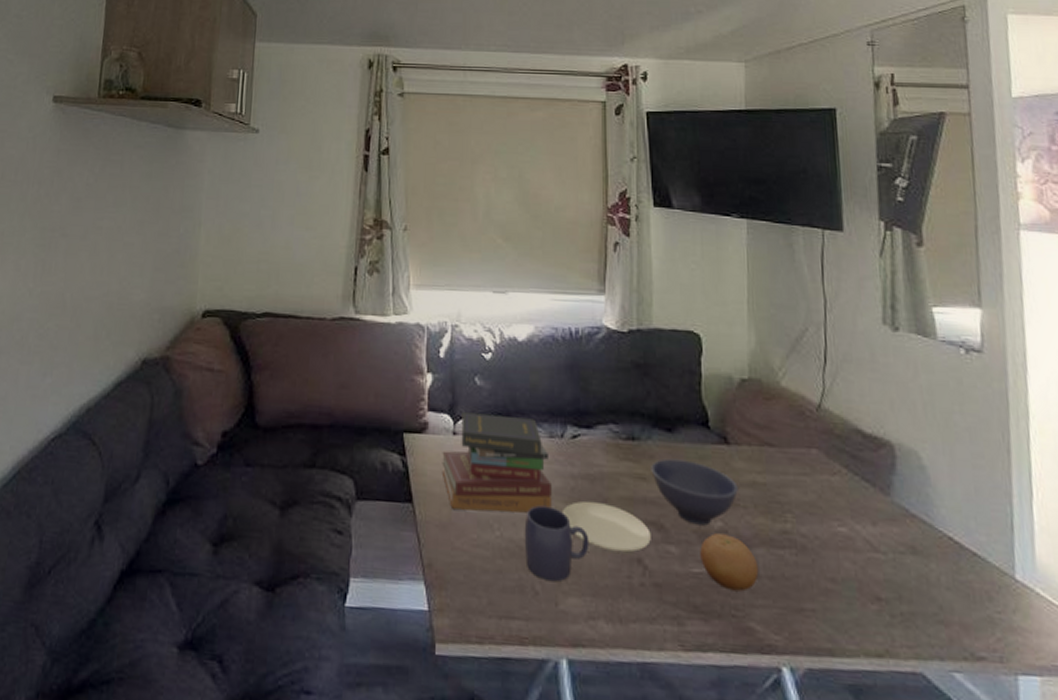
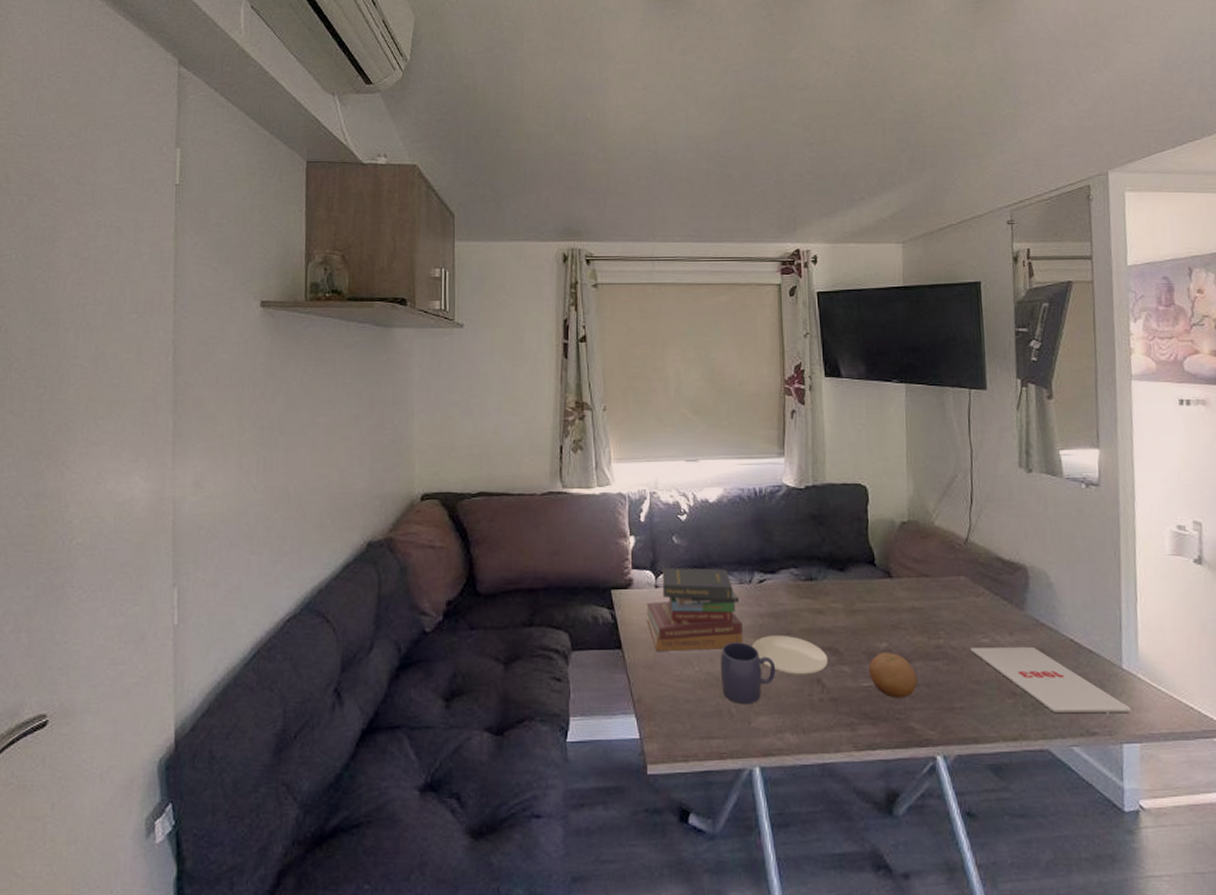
bowl: present [651,458,738,526] -> none [826,594,900,647]
magazine: none [824,537,1029,636] -> present [971,646,1132,712]

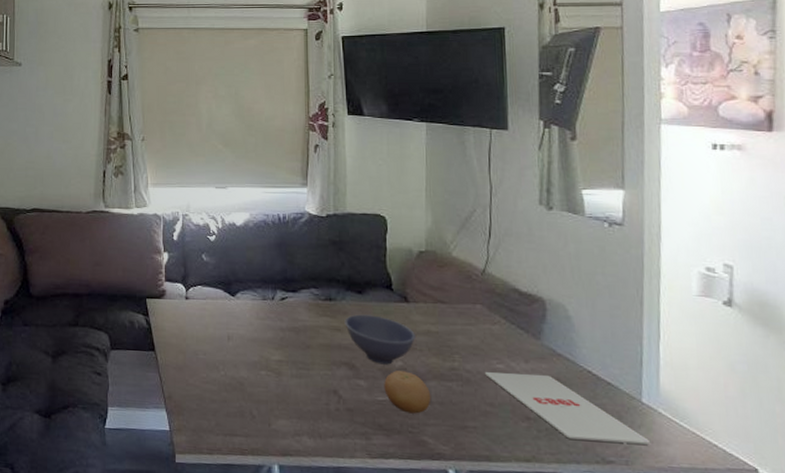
books: present [646,568,743,651] -> none [177,282,265,357]
mug: present [720,642,776,704] -> none [243,351,295,408]
plate: present [751,634,828,675] -> none [273,347,345,386]
bowl: none [826,594,900,647] -> present [345,314,416,365]

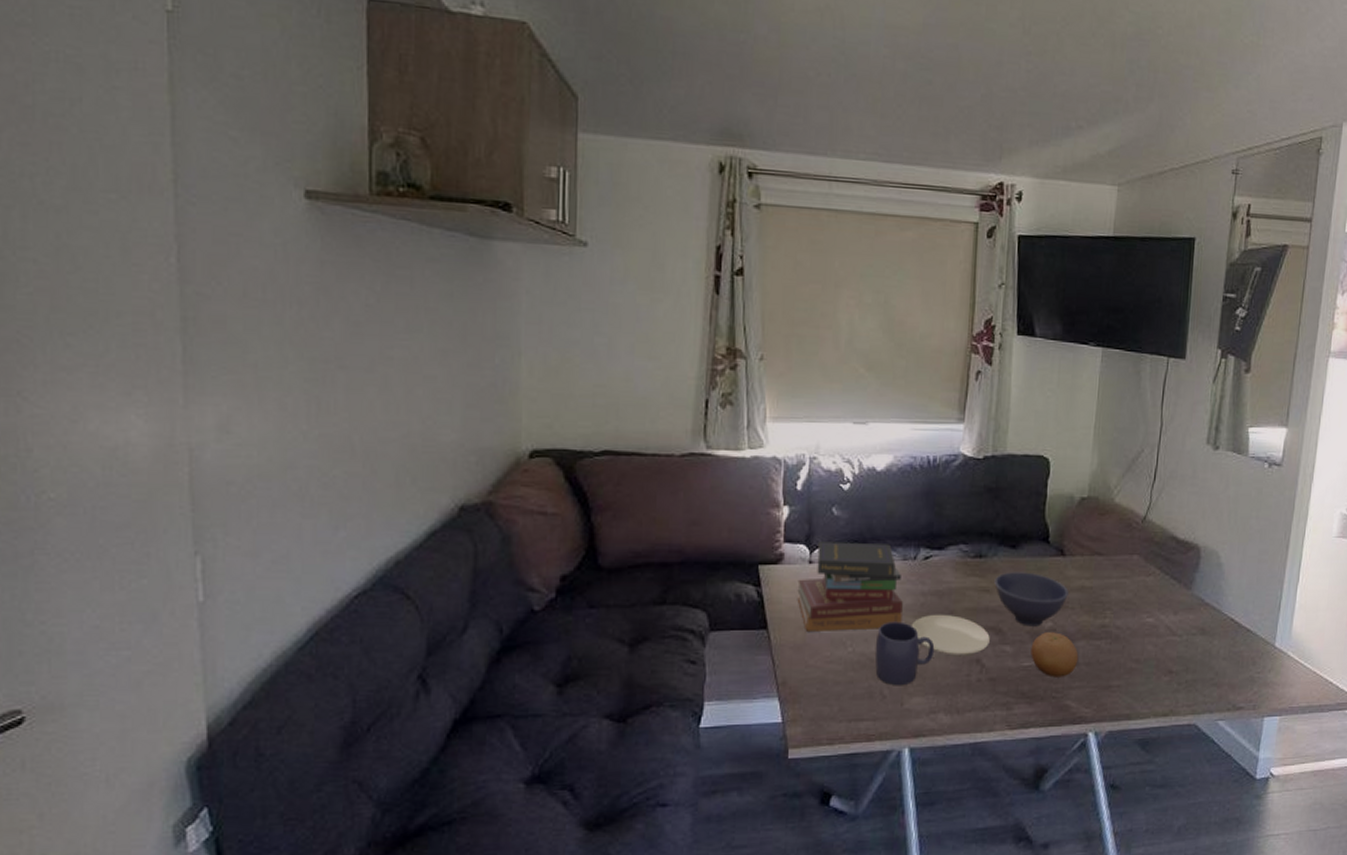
books: none [177,282,265,357] -> present [797,542,903,631]
mug: none [243,351,295,408] -> present [874,621,935,685]
plate: none [273,347,345,386] -> present [911,614,990,655]
magazine: present [485,372,651,445] -> none [1134,625,1277,689]

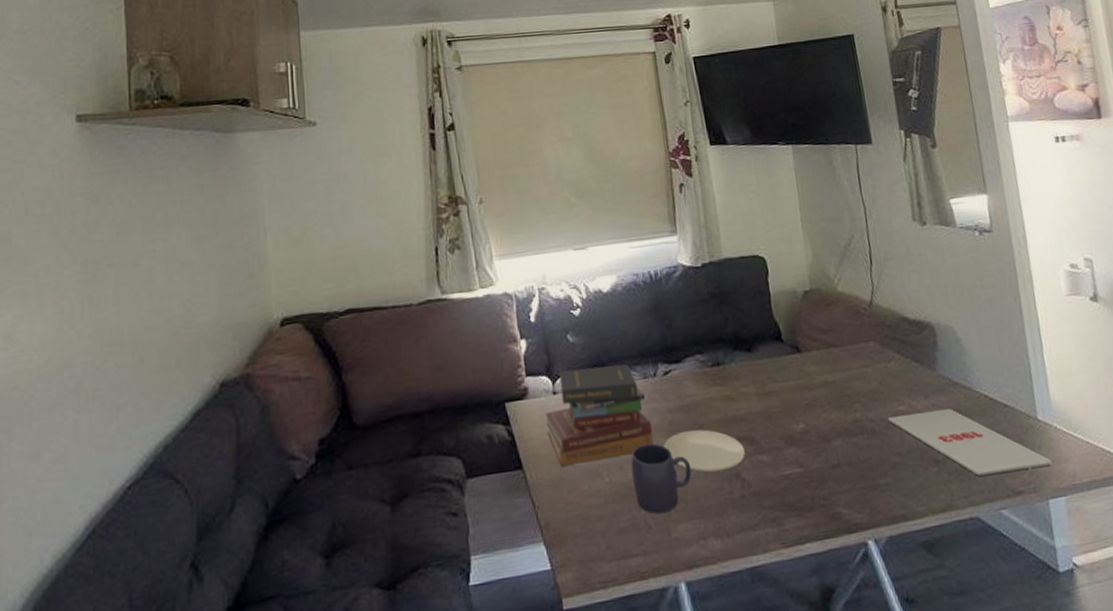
bowl: present [994,572,1069,627] -> none [736,374,814,432]
fruit: present [1031,632,1079,678] -> none [787,434,840,484]
magazine: none [1134,625,1277,689] -> present [888,408,1053,476]

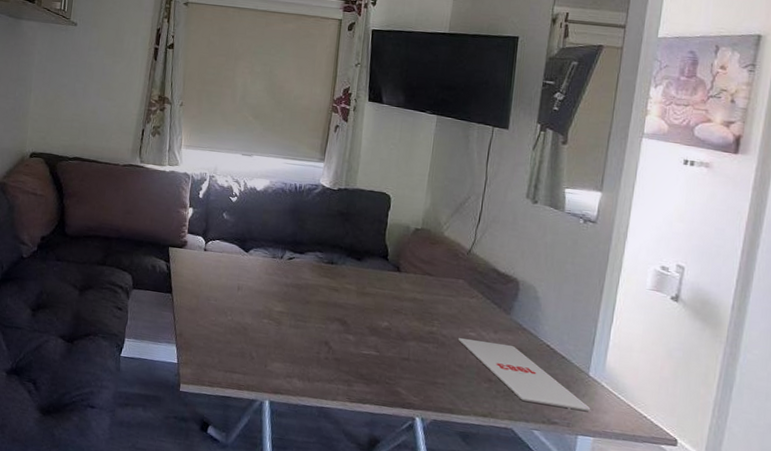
books: present [545,364,654,466] -> none [194,236,271,307]
mug: present [631,443,692,513] -> none [247,302,293,352]
plate: present [663,429,745,473] -> none [276,301,337,338]

